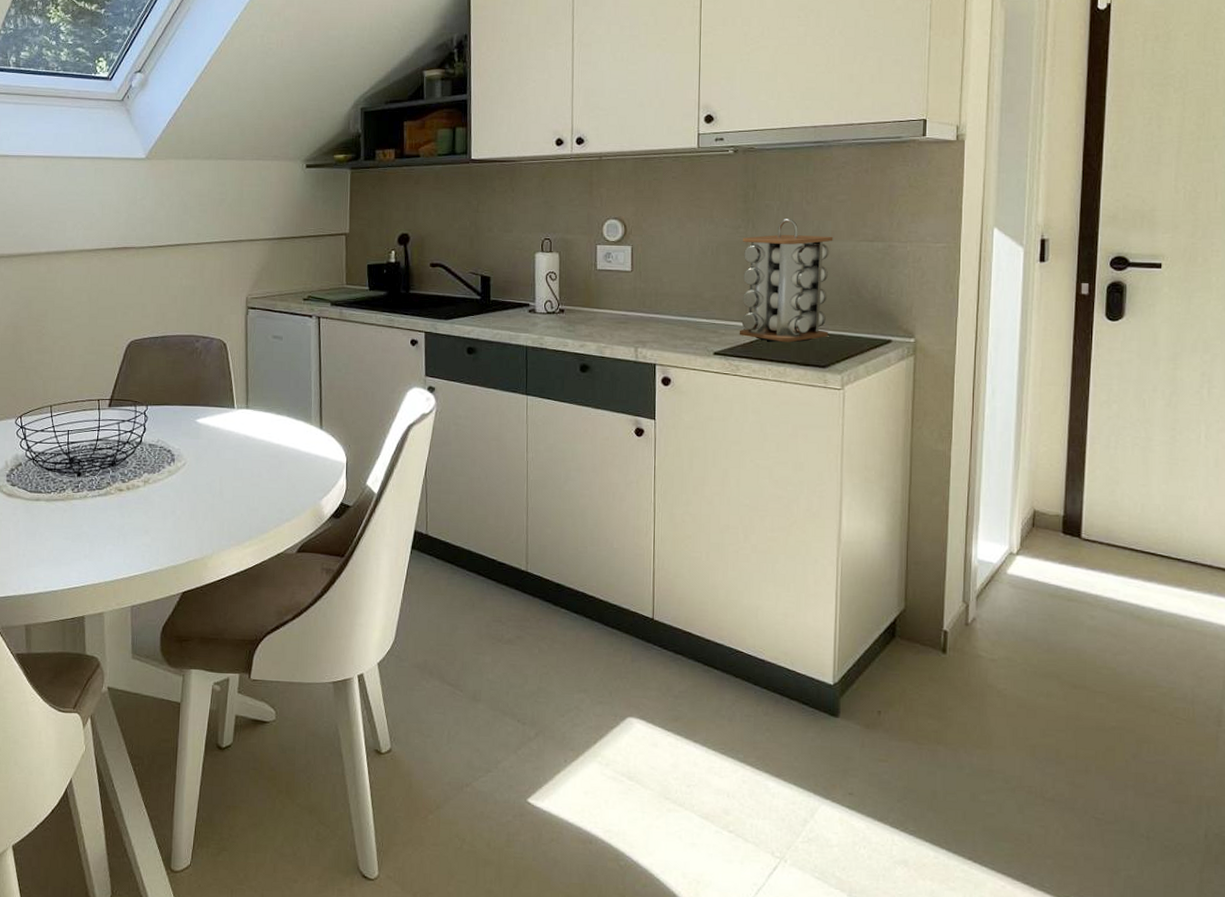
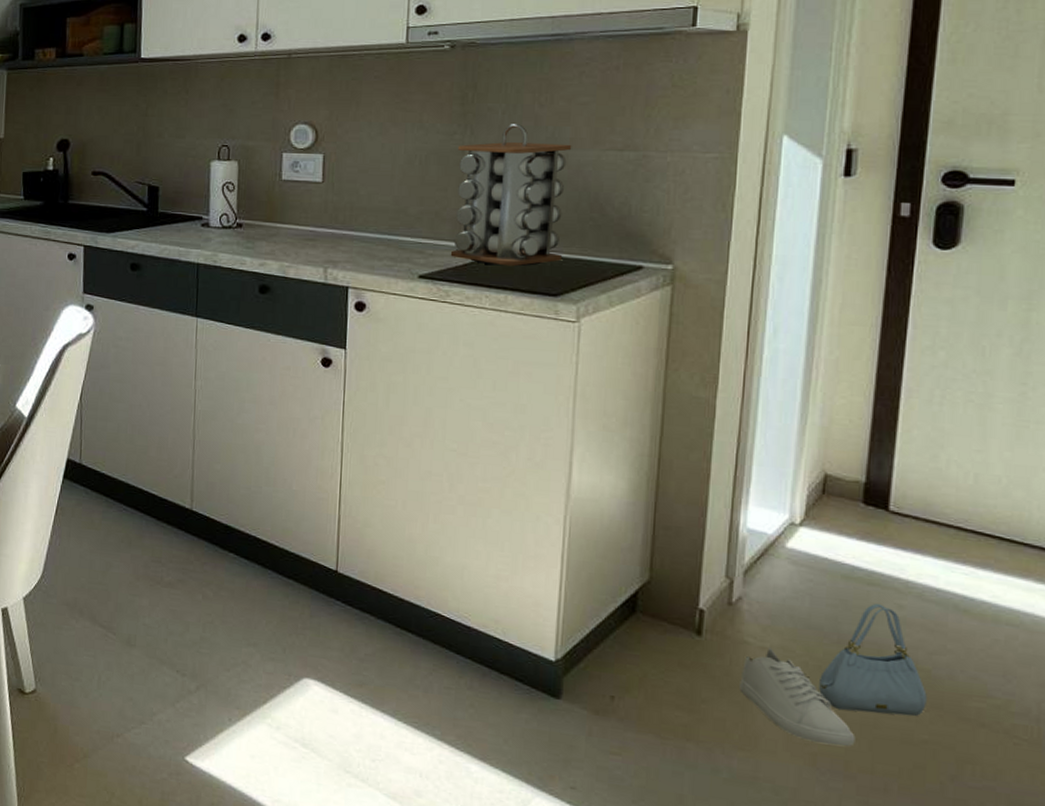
shoe: none [976,658,1063,738] -> present [739,646,855,747]
handbag: none [1035,616,1114,708] -> present [819,604,927,716]

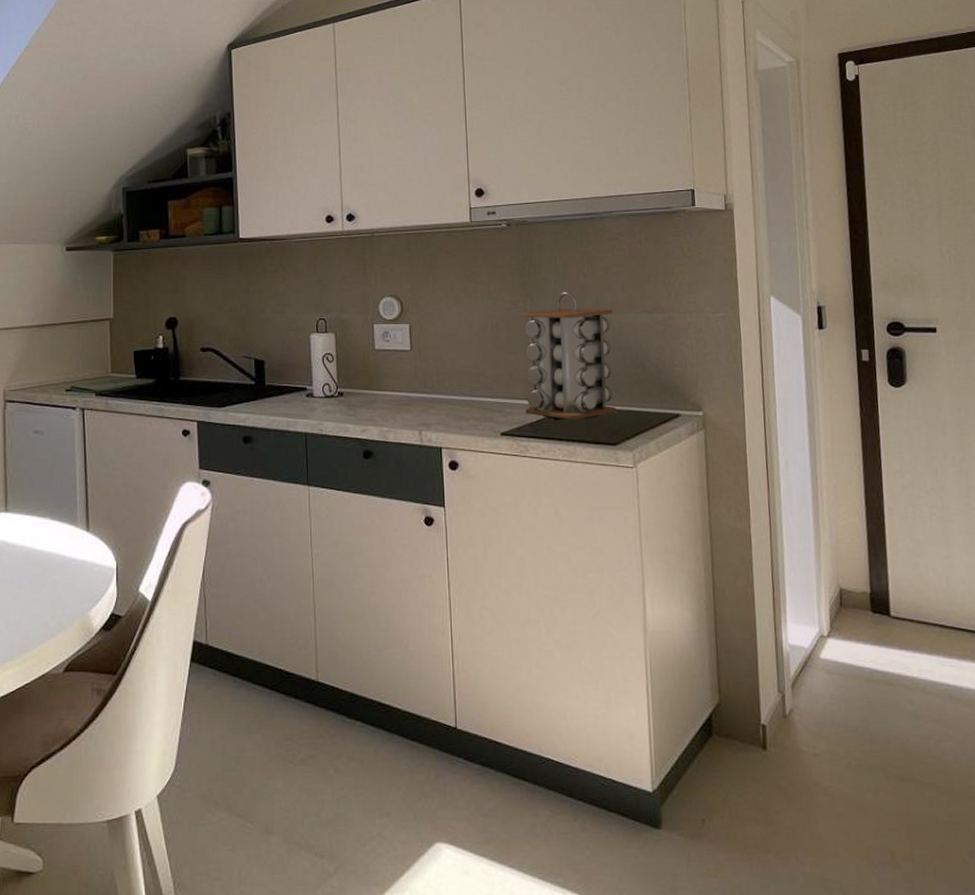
shoe: present [739,646,855,747] -> none [801,752,896,838]
handbag: present [819,604,927,716] -> none [861,702,943,803]

